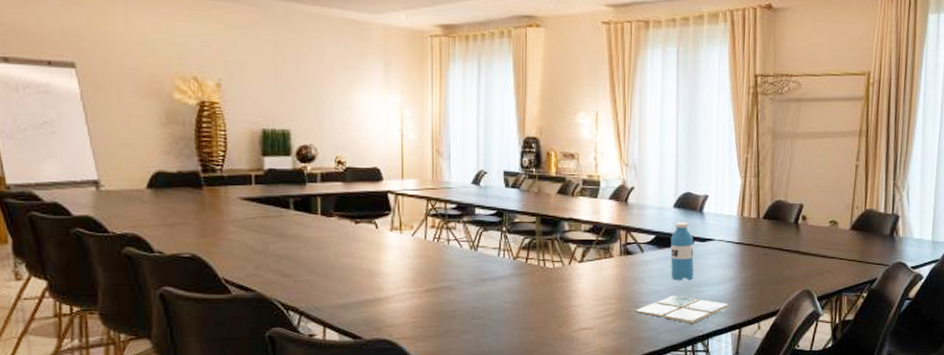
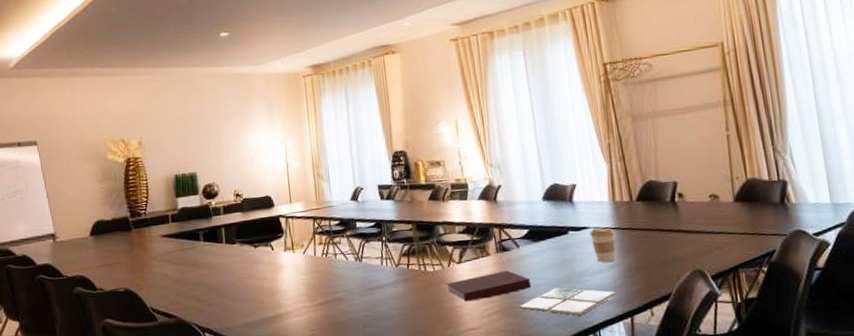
notebook: none [565,274,650,302] -> present [446,270,532,302]
water bottle: present [670,222,694,281] -> none [544,213,575,273]
coffee cup: none [714,241,737,275] -> present [590,227,616,262]

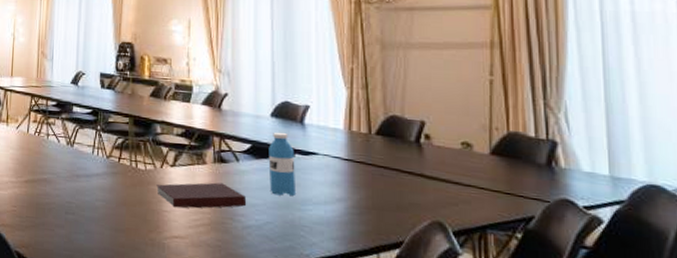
drink coaster: present [520,287,616,316] -> none [231,211,339,246]
water bottle: none [544,213,575,273] -> present [268,132,297,197]
coffee cup: present [590,227,616,262] -> none [318,155,346,195]

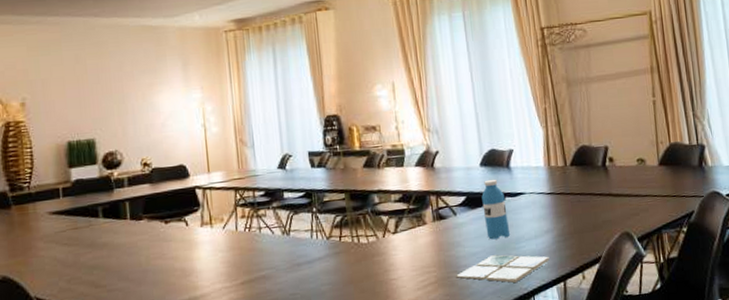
notebook: present [156,182,247,209] -> none [381,239,468,274]
drink coaster: none [231,211,339,246] -> present [456,254,550,283]

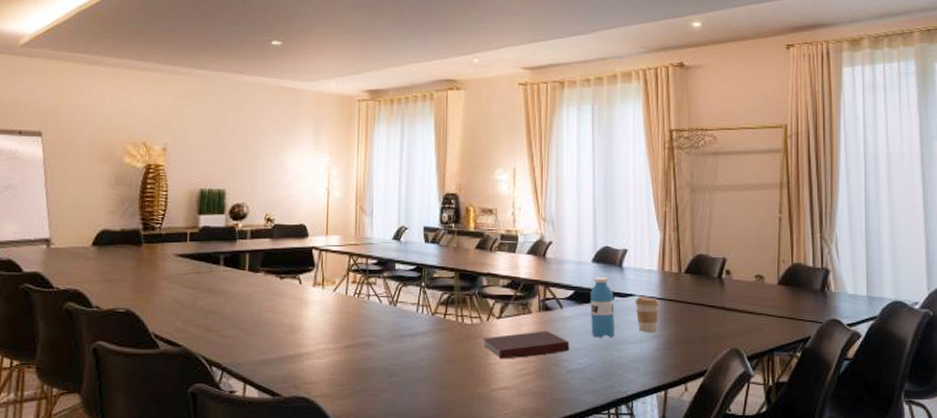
notebook: none [381,239,468,274] -> present [483,331,570,359]
drink coaster: present [456,254,550,283] -> none [555,354,653,384]
coffee cup: none [526,193,551,228] -> present [635,296,659,332]

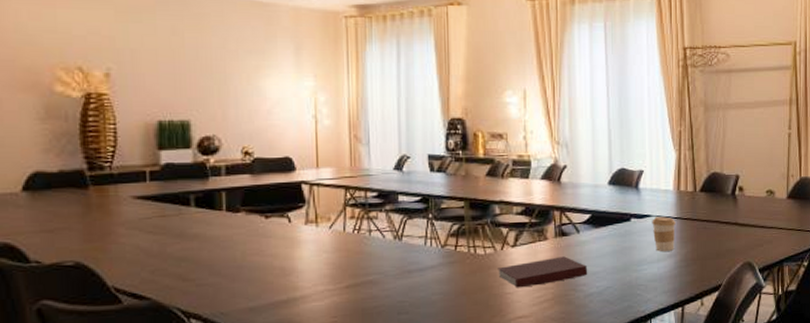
water bottle: present [590,276,615,338] -> none [607,199,633,260]

